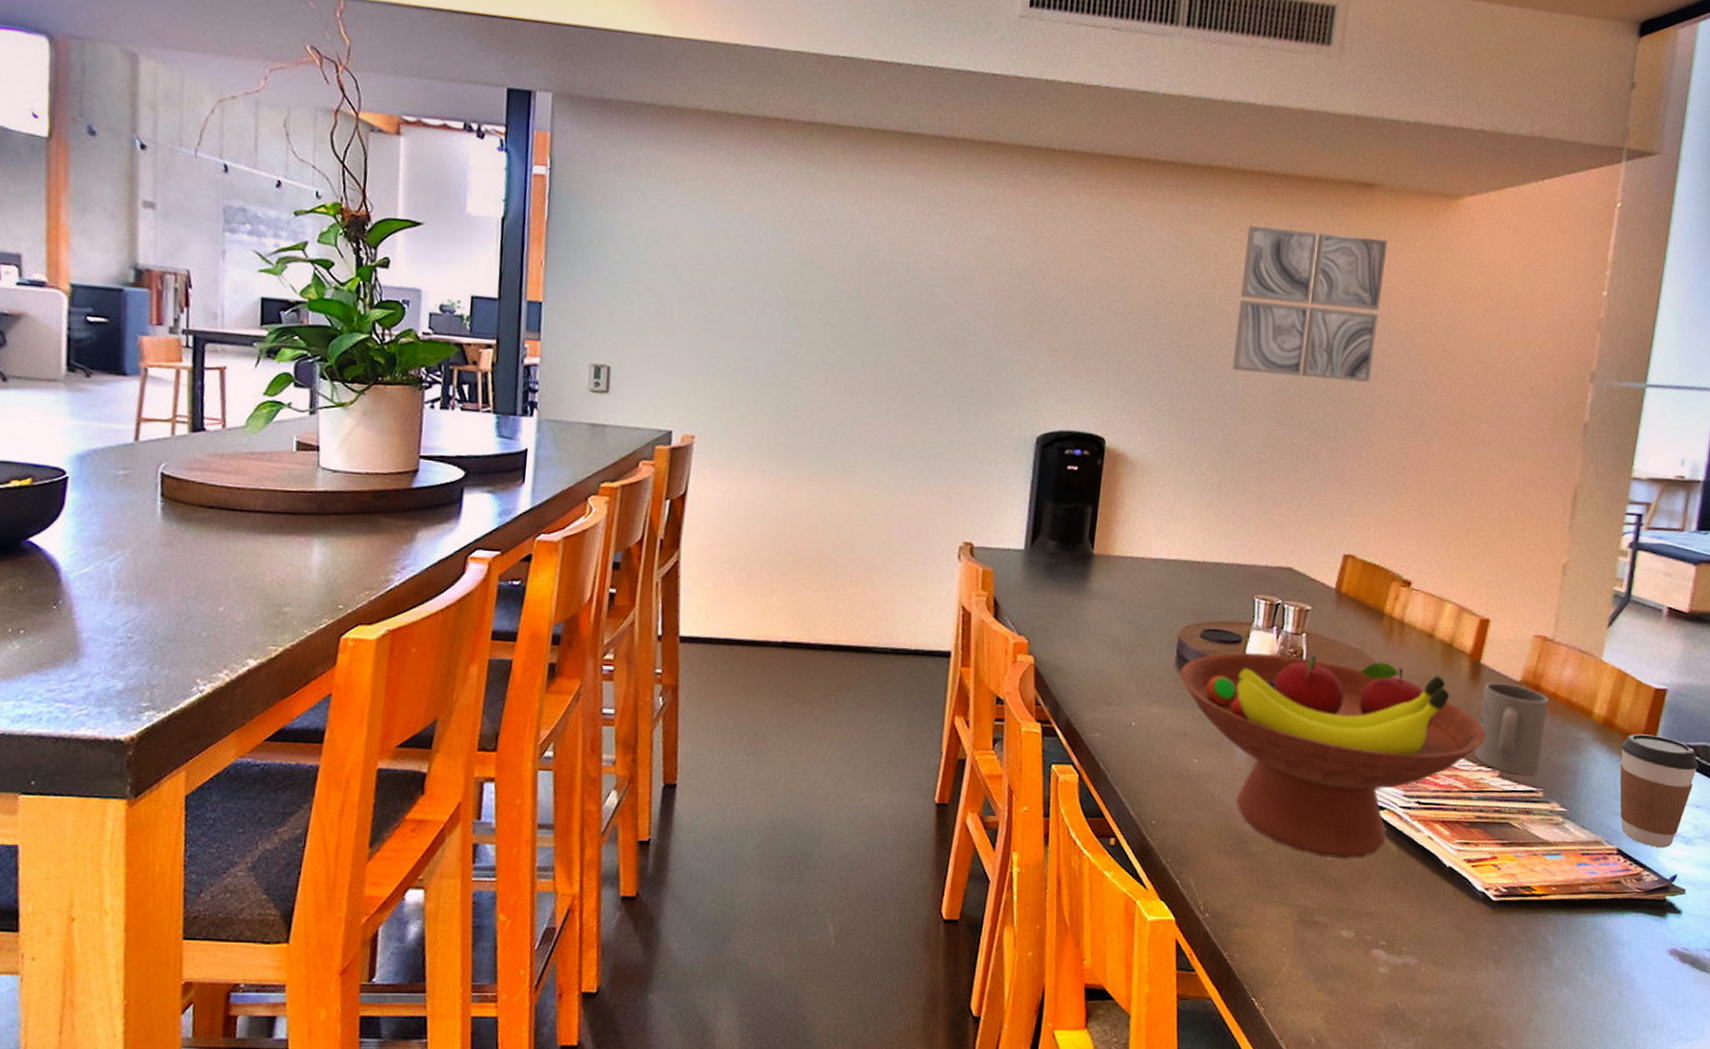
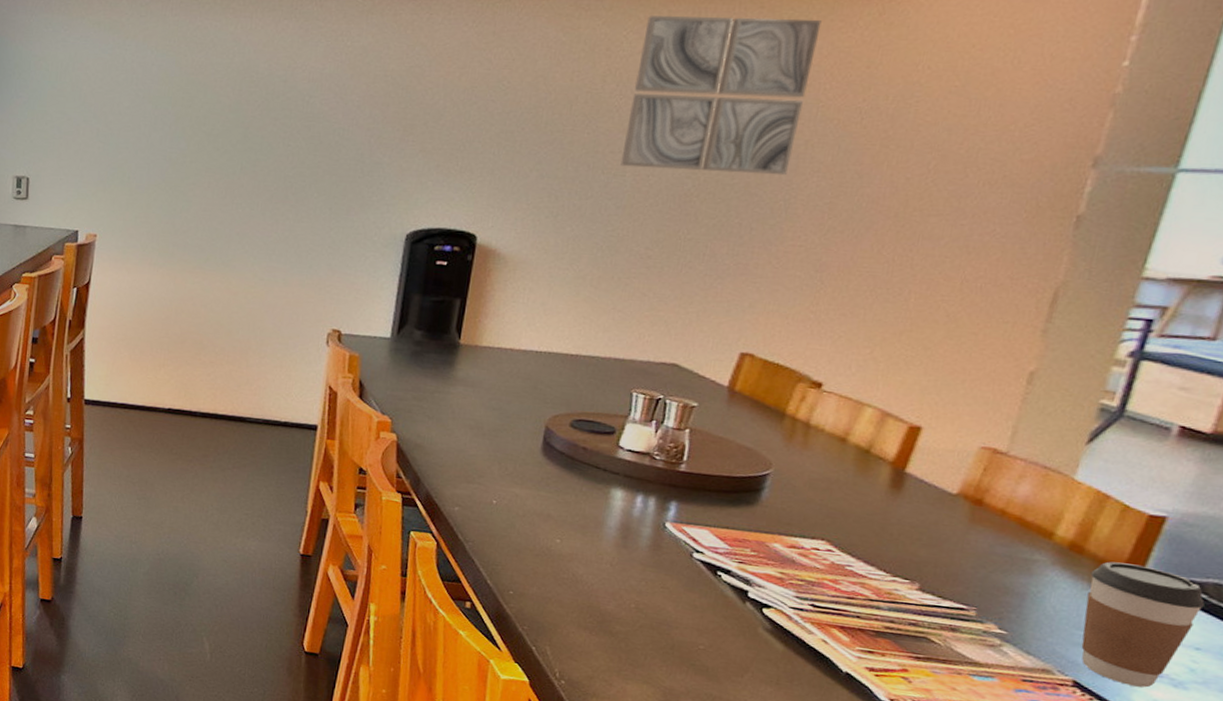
fruit bowl: present [1180,652,1486,859] -> none [545,443,906,652]
mug: present [1475,682,1549,775] -> none [889,492,994,593]

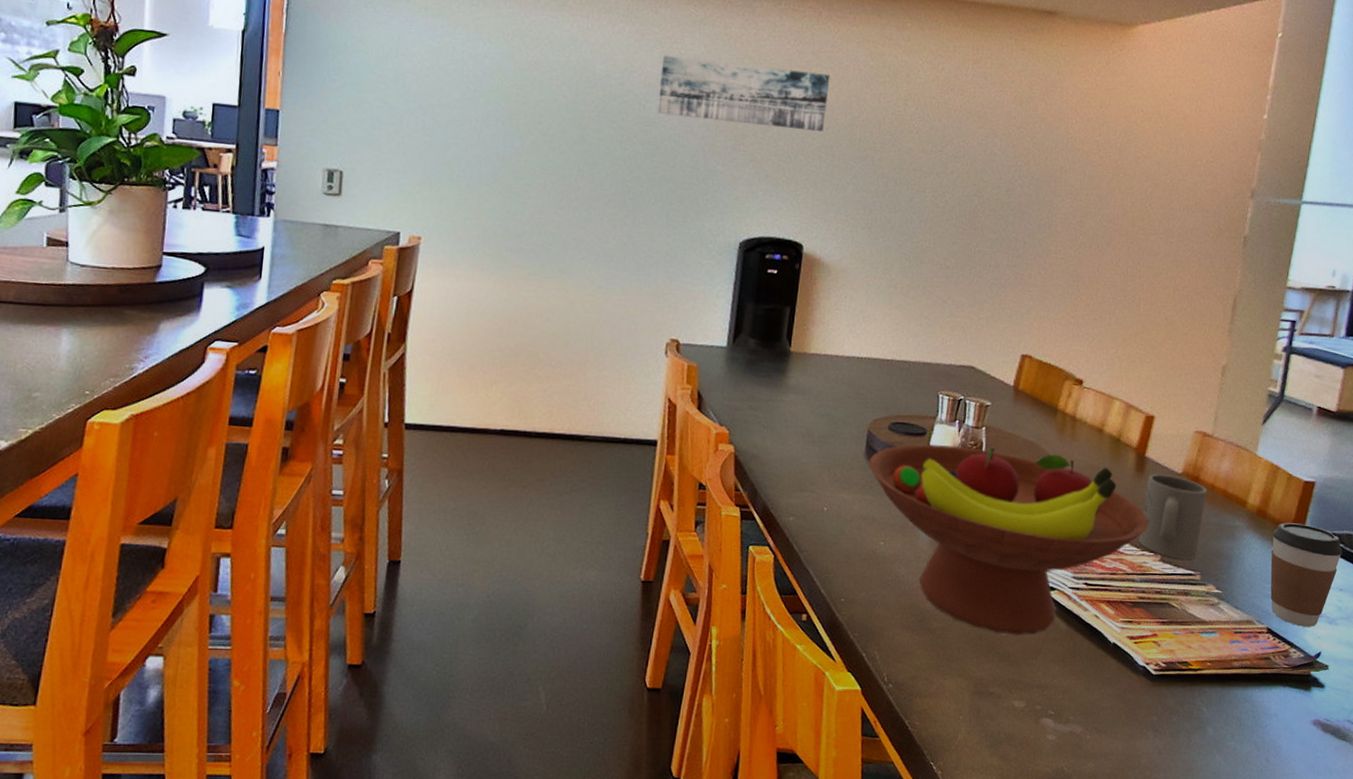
wall art: none [321,48,514,117] -> present [657,55,830,132]
fruit bowl: none [545,443,906,652] -> present [869,443,1149,635]
wall art: present [620,16,822,176] -> none [921,49,1067,197]
mug: none [889,492,994,593] -> present [1139,474,1207,560]

